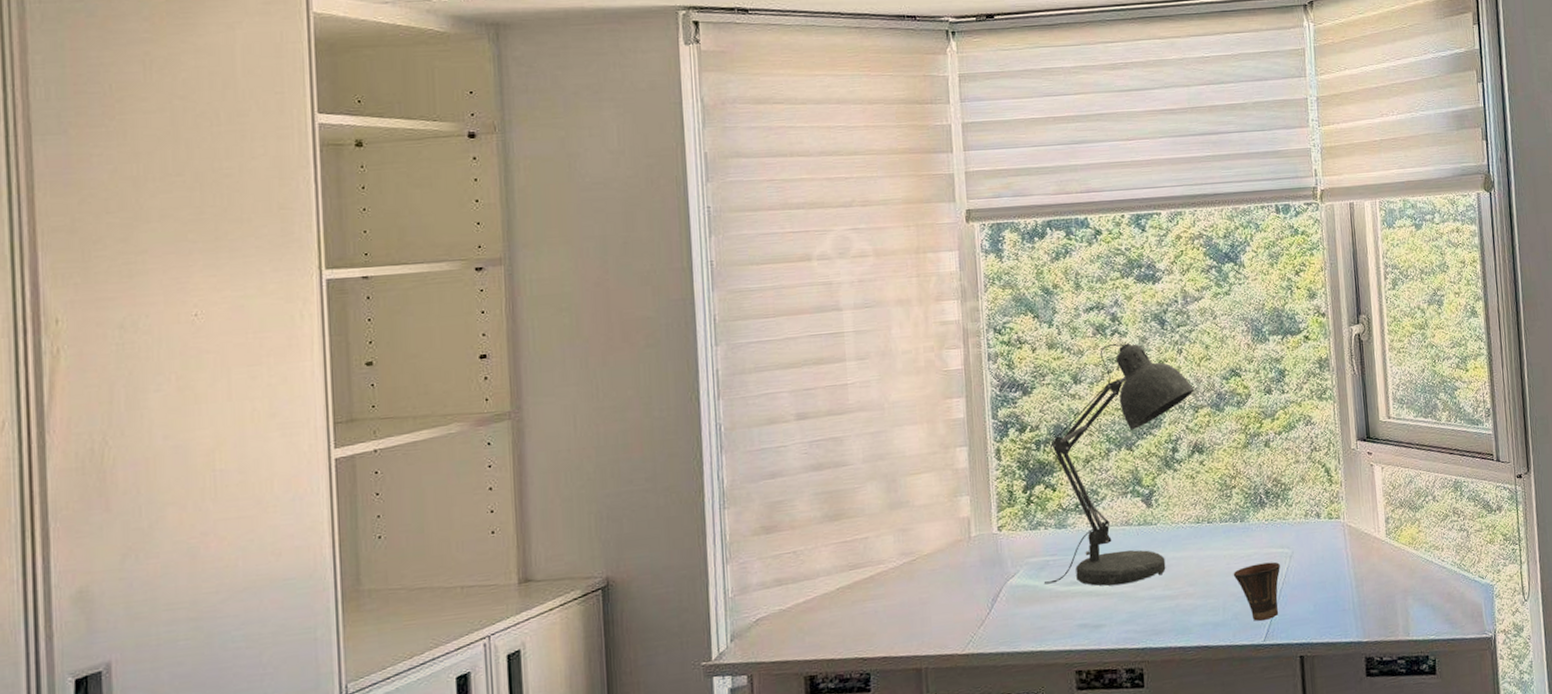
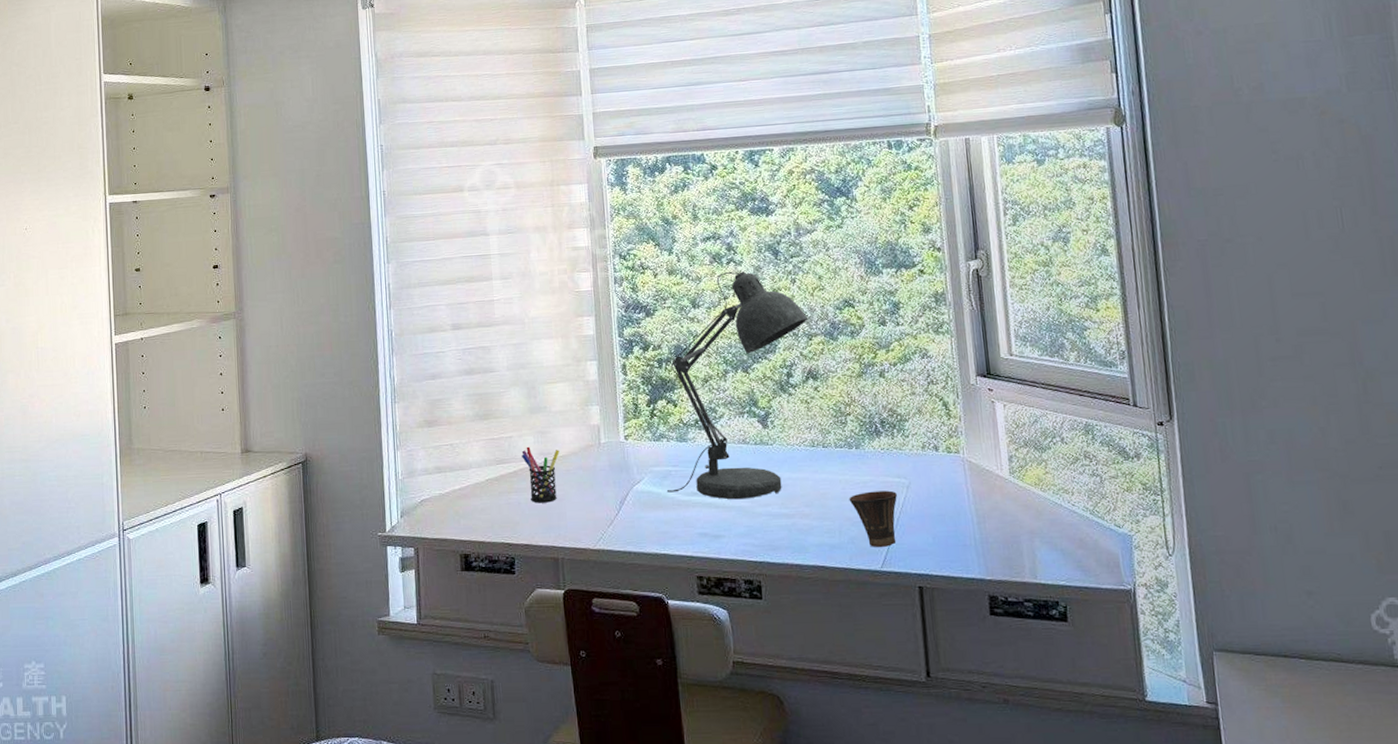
pen holder: none [879,547,924,610] -> present [521,446,560,503]

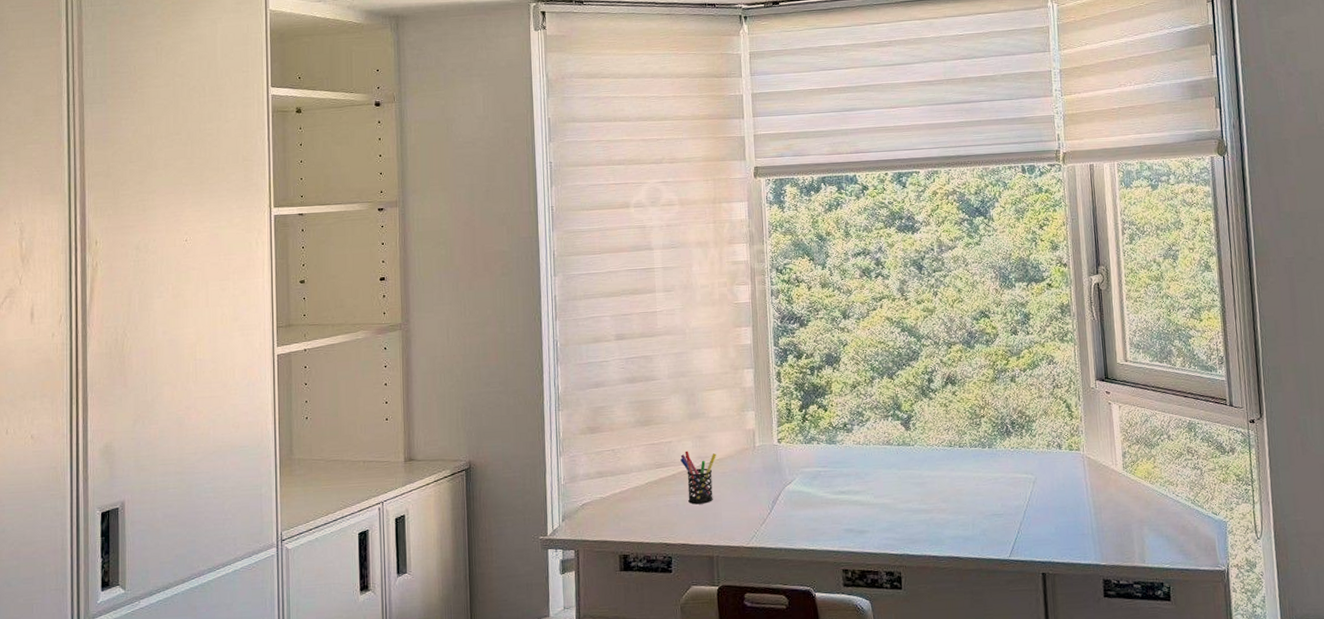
desk lamp: present [667,271,809,500] -> none [817,285,949,497]
cup: present [849,490,897,547] -> none [981,486,1025,538]

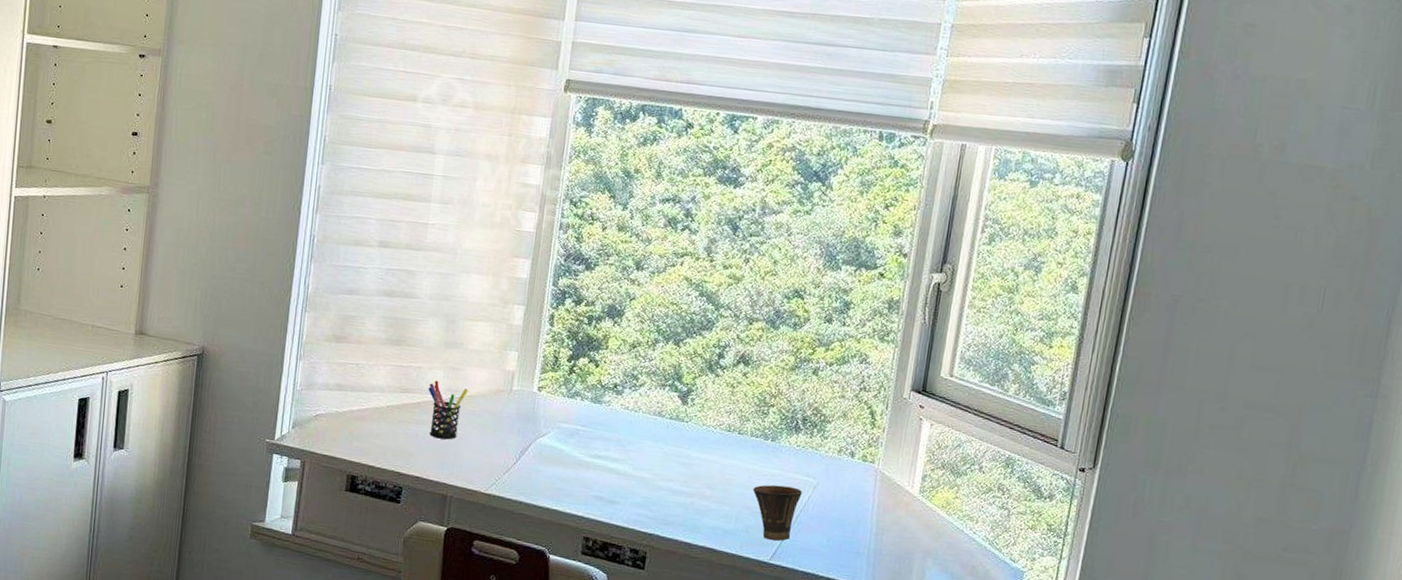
cup: none [981,486,1025,538] -> present [753,484,802,541]

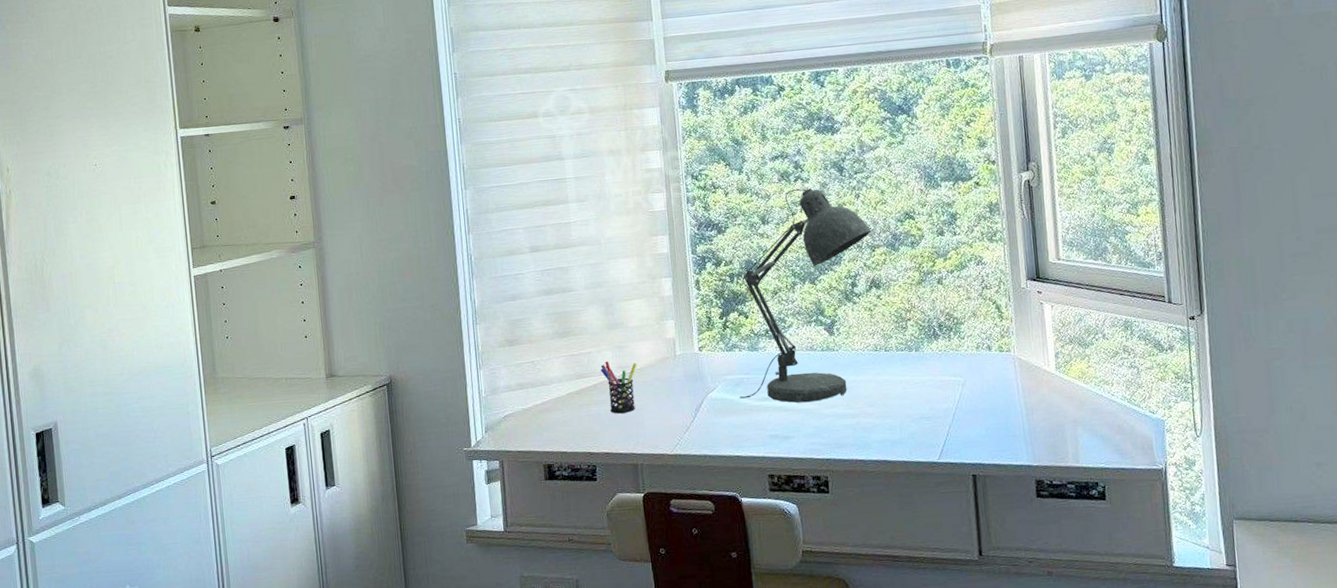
desk lamp: none [571,239,754,471] -> present [740,188,872,403]
cup: present [753,484,802,541] -> none [909,388,953,441]

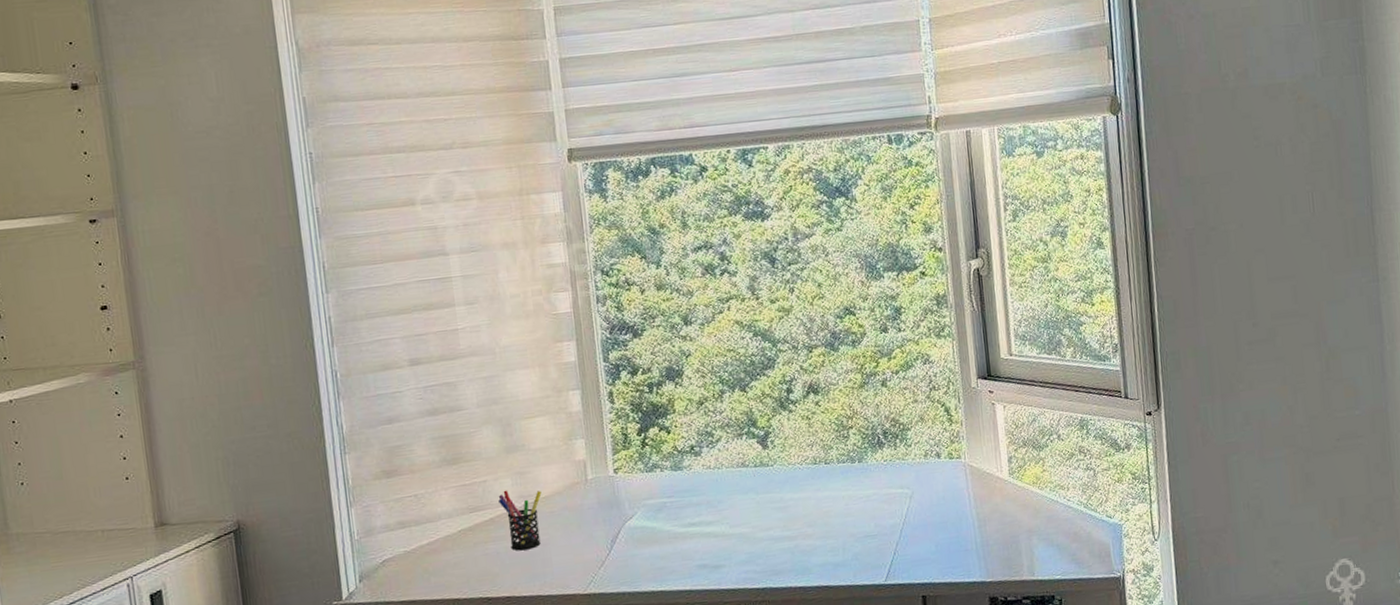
desk lamp: present [740,188,872,403] -> none [663,282,808,527]

